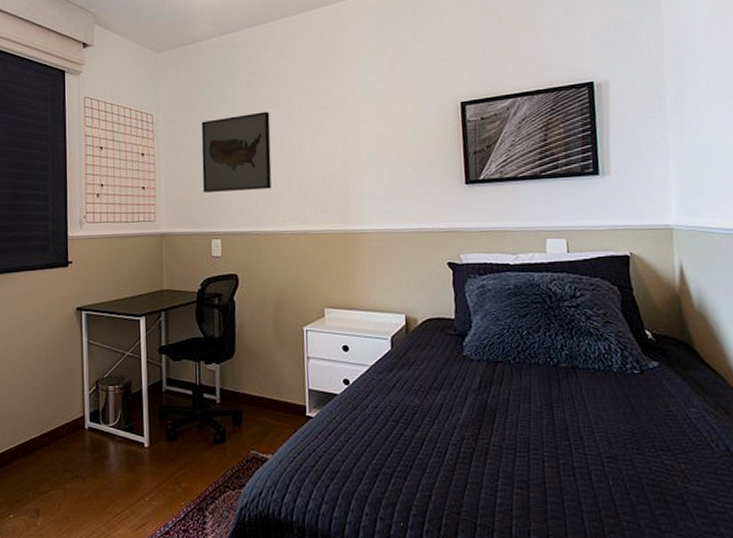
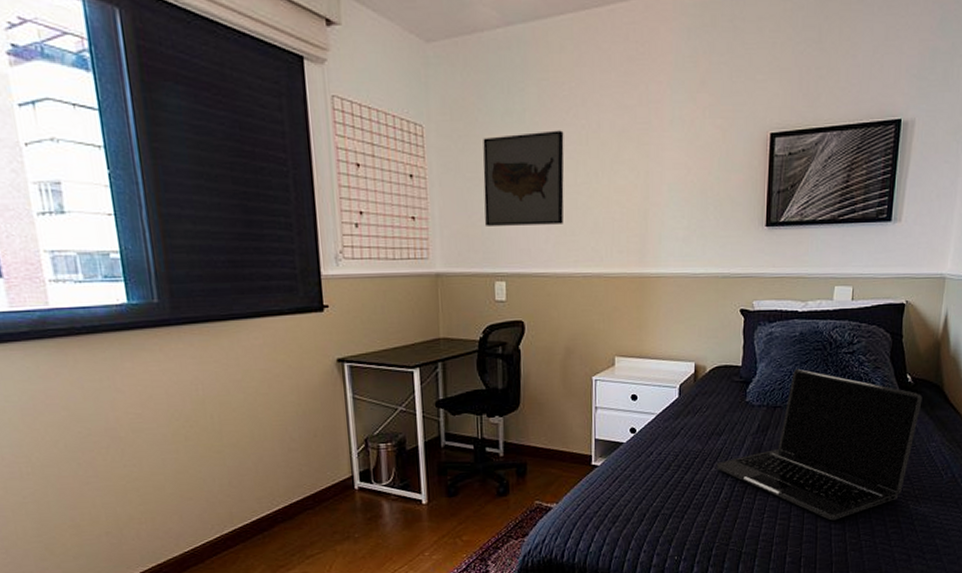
laptop: none [437,323,670,494] -> present [716,369,923,521]

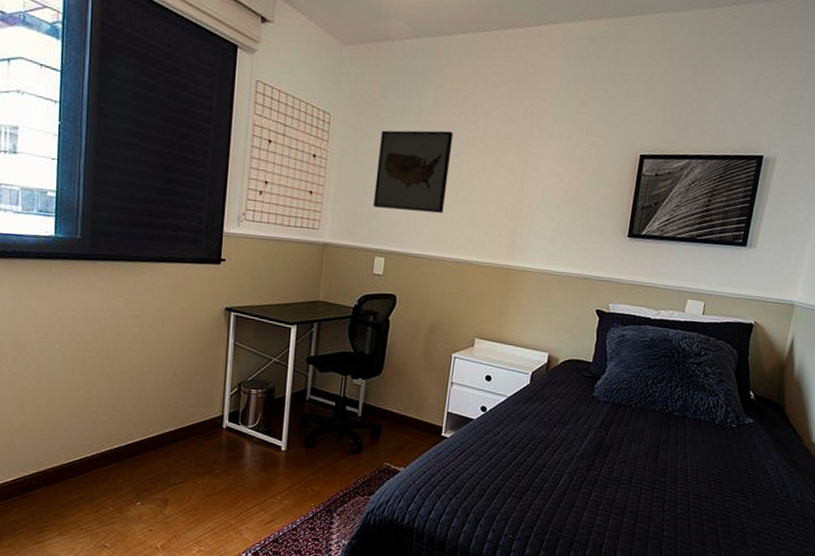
laptop: present [716,369,923,521] -> none [558,372,764,523]

